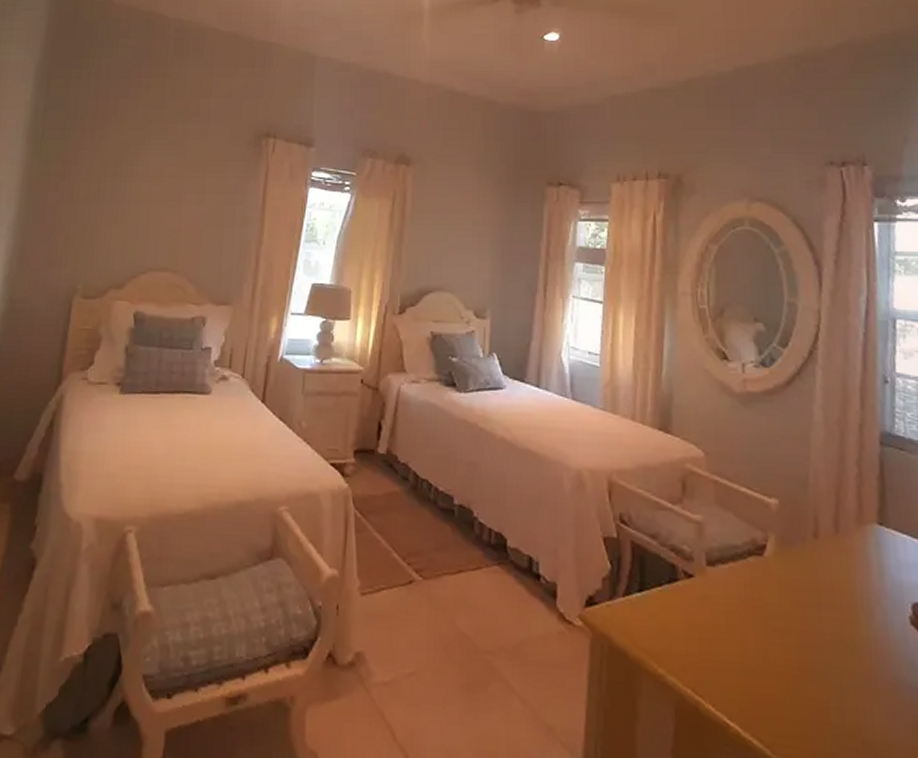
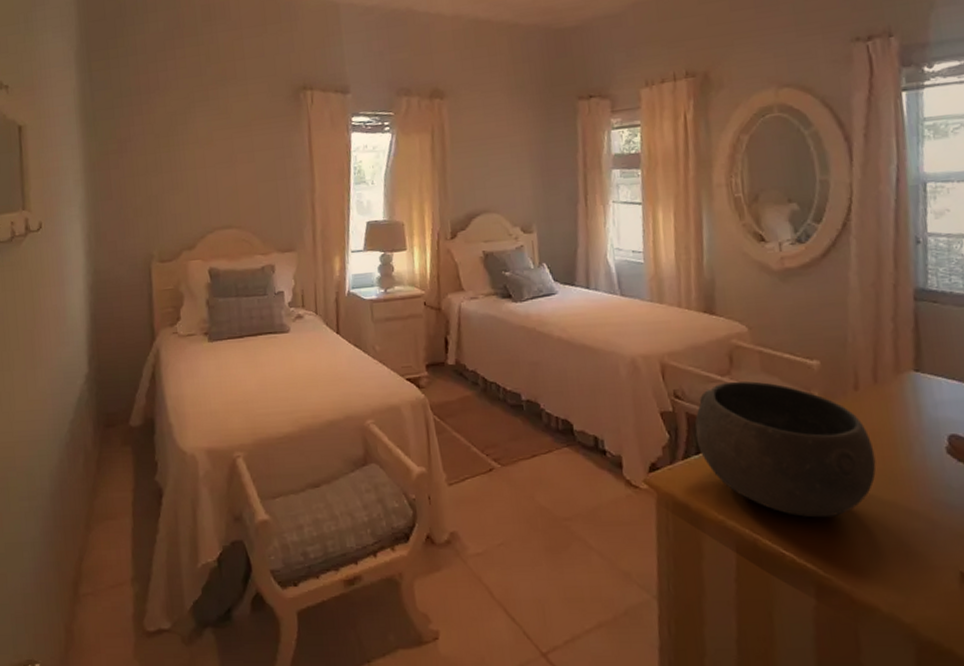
bowl: none [639,511,834,686] -> present [694,381,876,518]

